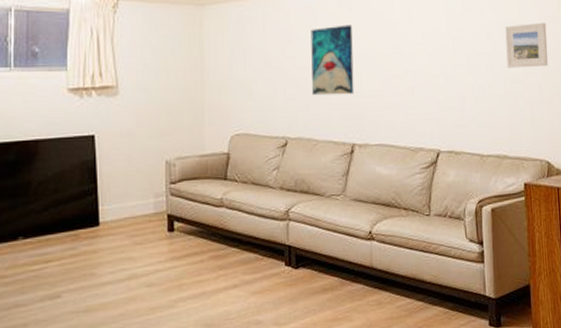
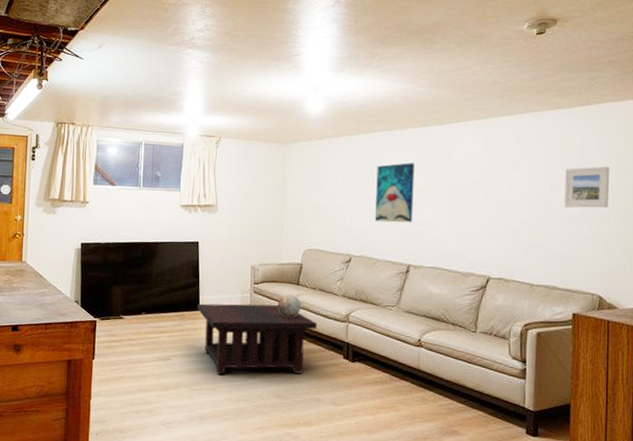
coffee table: none [96,207,252,308] -> present [197,303,318,375]
decorative orb: none [201,192,231,223] -> present [278,294,301,318]

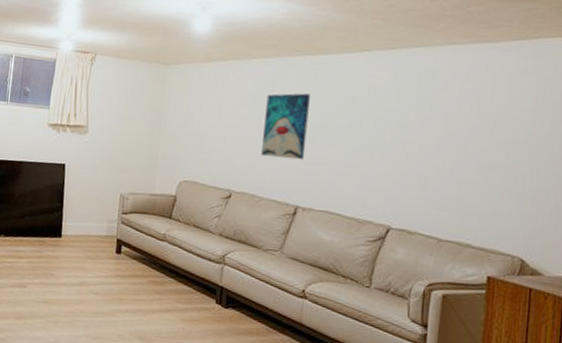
coffee table: present [197,303,318,375] -> none [59,229,189,316]
decorative orb: present [278,294,301,318] -> none [146,227,173,254]
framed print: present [563,166,610,208] -> none [484,110,543,158]

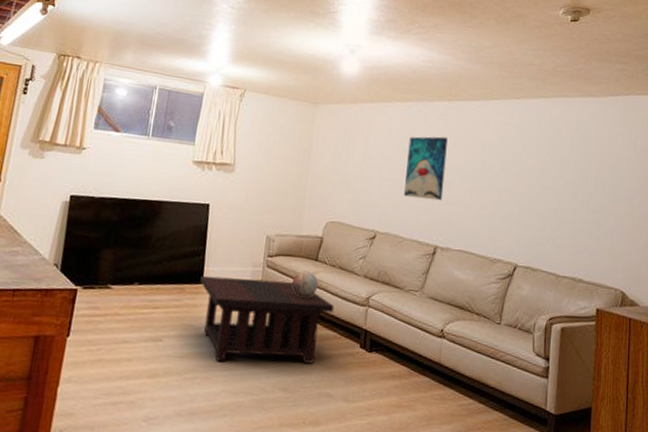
coffee table: none [59,229,189,316] -> present [200,275,334,364]
decorative orb: none [146,227,173,254] -> present [292,270,319,298]

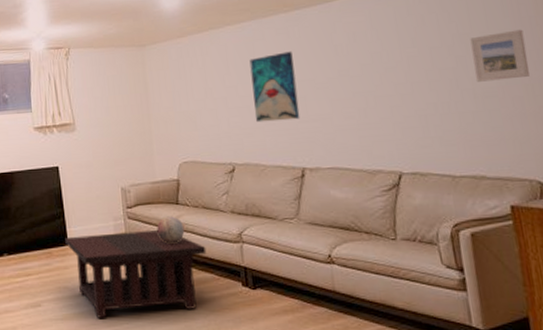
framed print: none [591,157,635,200] -> present [470,29,530,82]

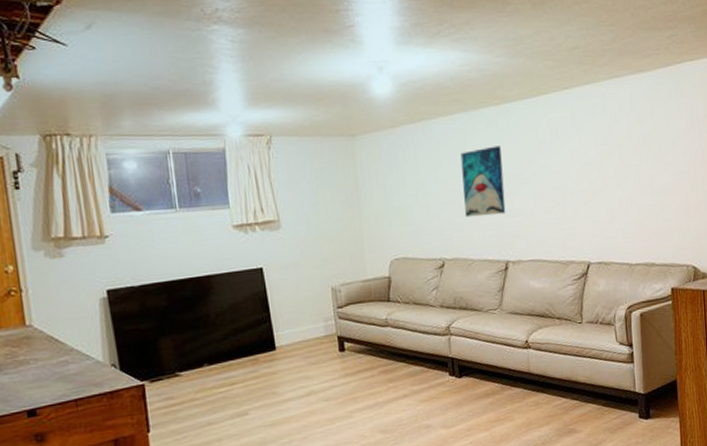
coffee table: present [65,229,207,318] -> none [272,327,417,420]
decorative orb: present [157,216,185,244] -> none [368,313,396,341]
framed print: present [470,29,530,82] -> none [652,130,695,179]

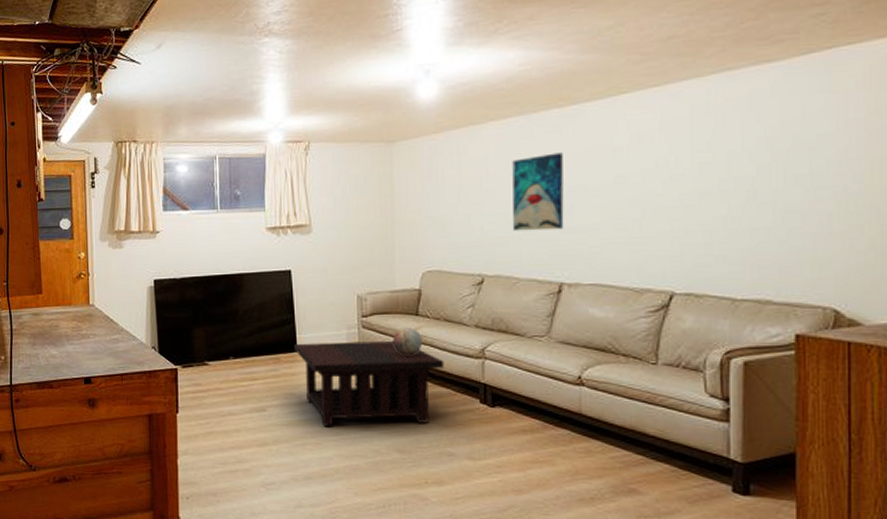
coffee table: none [272,327,417,420] -> present [294,340,445,426]
decorative orb: none [368,313,396,341] -> present [393,327,423,356]

